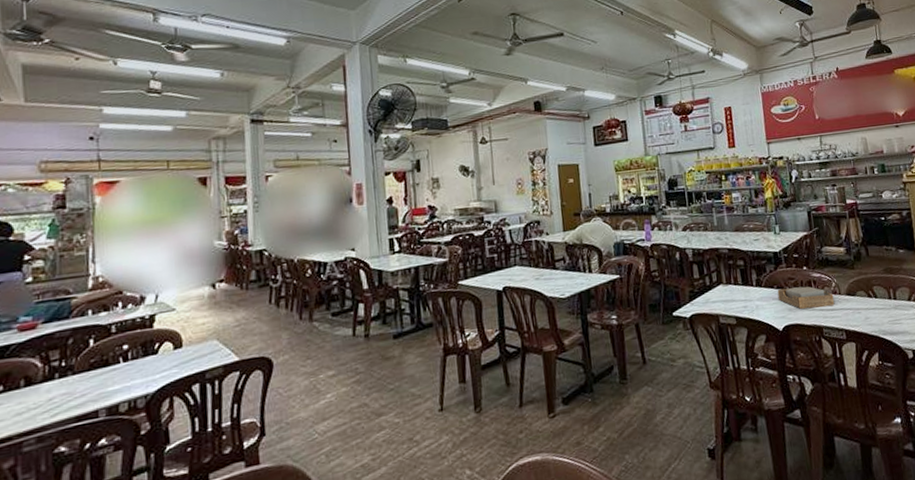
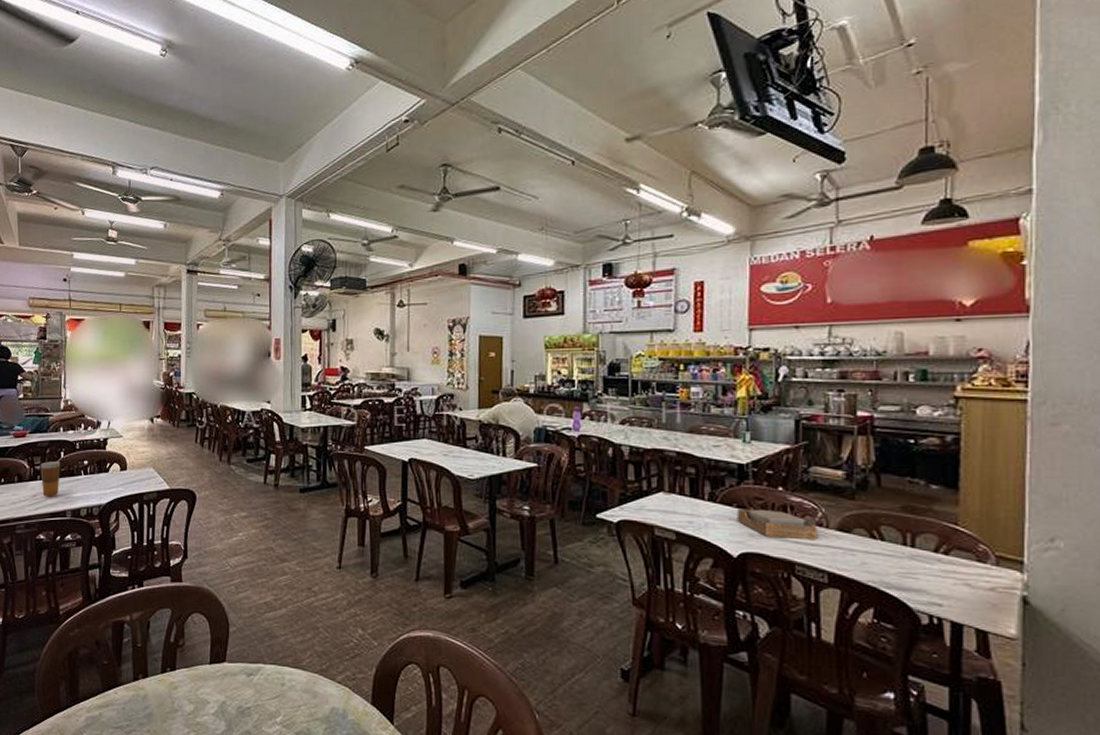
beverage cup: none [59,351,90,398] -> present [40,461,61,497]

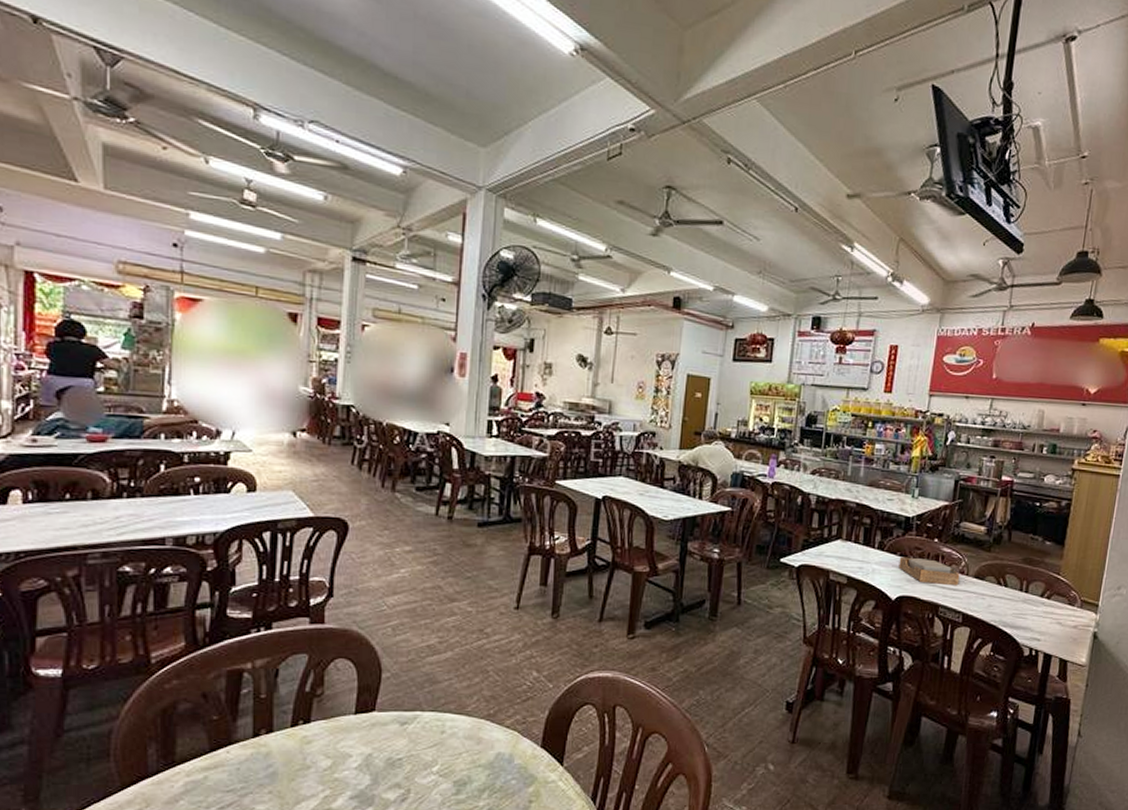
beverage cup: present [40,461,61,497] -> none [128,475,160,520]

